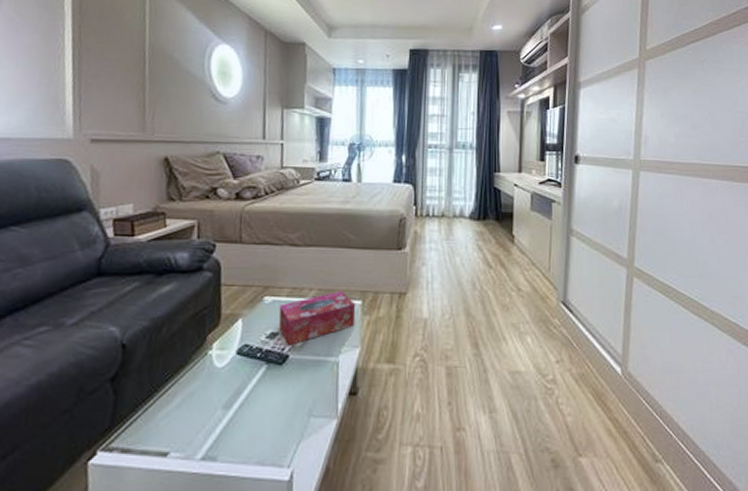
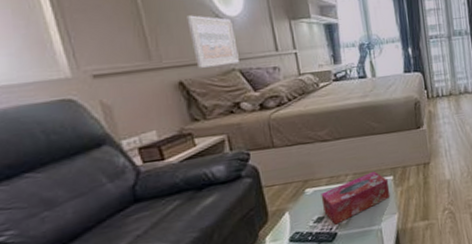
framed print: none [184,92,227,147] -> present [186,15,239,68]

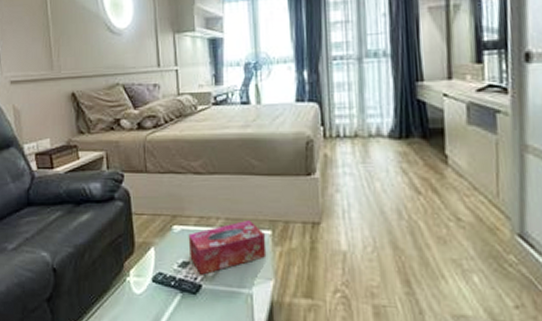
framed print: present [186,15,239,68] -> none [84,27,123,80]

